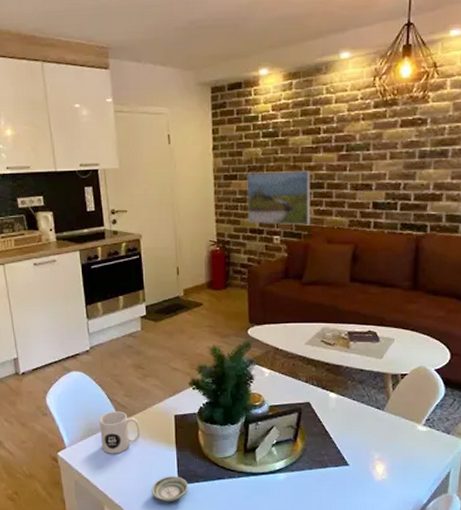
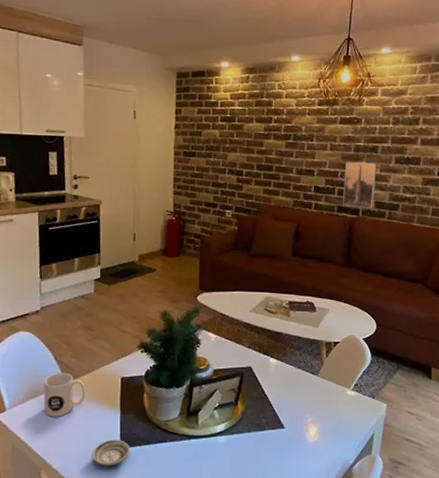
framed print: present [246,171,310,226] -> none [204,152,261,203]
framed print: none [407,170,447,223] -> present [343,162,377,208]

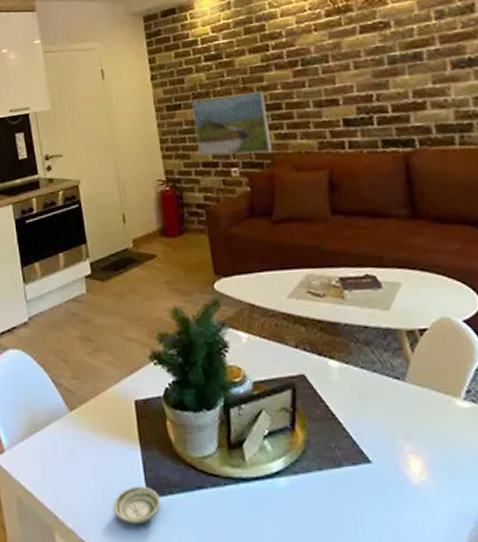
mug: present [43,373,85,417] -> none [43,398,94,458]
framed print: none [204,152,261,203] -> present [191,91,272,156]
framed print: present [343,162,377,208] -> none [380,74,434,138]

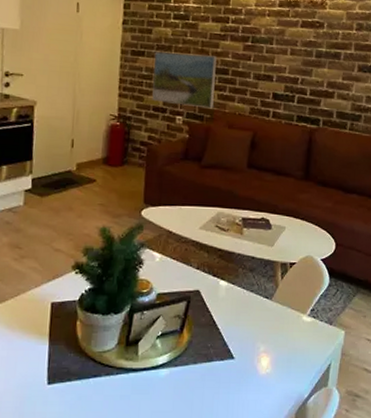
saucer: present [113,486,161,525] -> none [13,374,59,406]

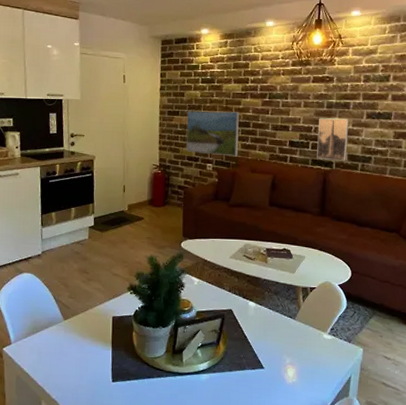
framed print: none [302,68,339,118] -> present [317,118,349,161]

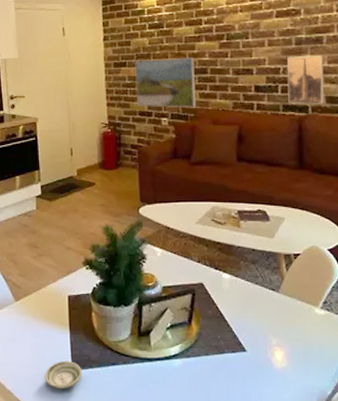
saucer: none [86,373,121,399] -> present [44,361,83,390]

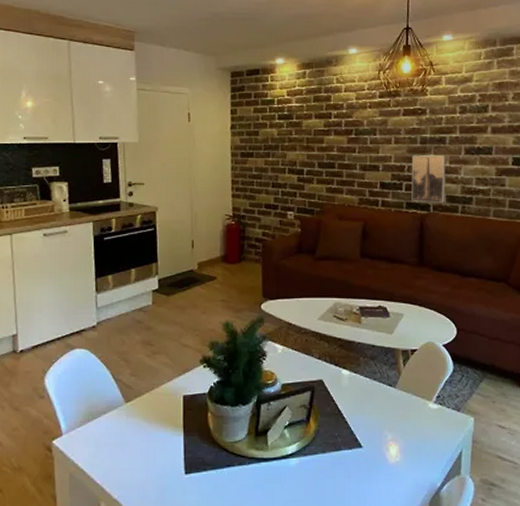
saucer: present [44,361,83,390] -> none [154,464,196,495]
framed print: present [135,57,196,108] -> none [262,151,322,202]

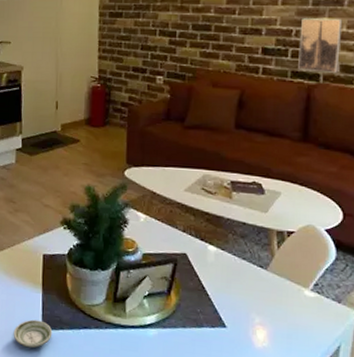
saucer: none [154,464,196,495] -> present [13,319,53,349]

